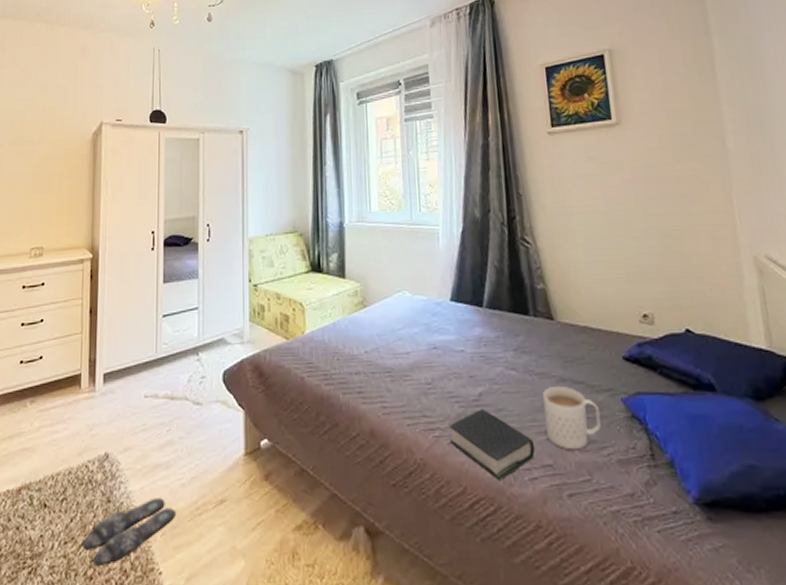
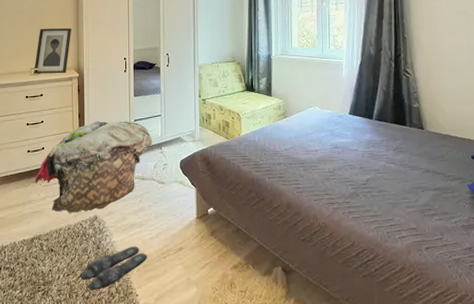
laundry basket: none [26,317,187,450] -> present [34,121,153,213]
picture frame: none [33,194,86,256] -> present [33,28,72,74]
book: present [449,409,536,480] -> none [344,190,405,237]
mug: present [543,387,601,450] -> none [412,176,453,219]

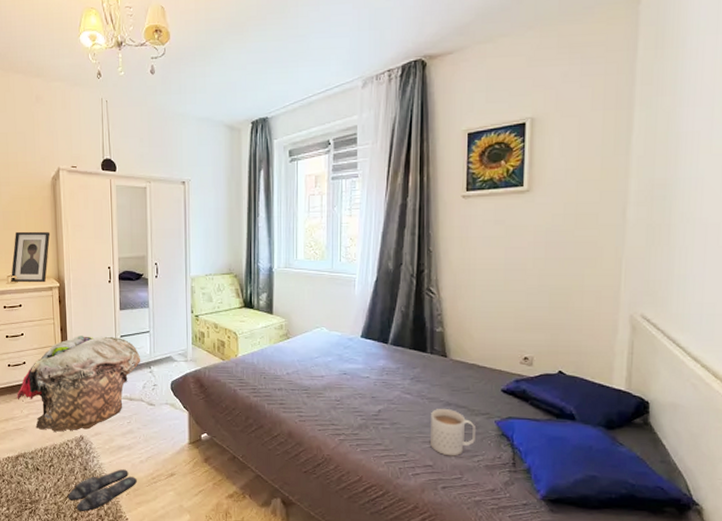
mug: none [412,176,453,219] -> present [429,409,477,456]

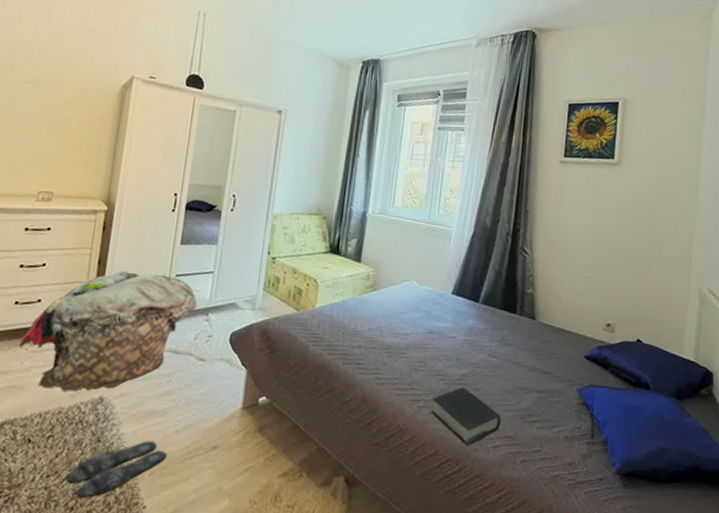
picture frame: present [10,231,51,283] -> none [41,140,108,205]
book: none [352,422,420,473] -> present [431,387,502,446]
mug: present [429,409,477,456] -> none [511,374,559,427]

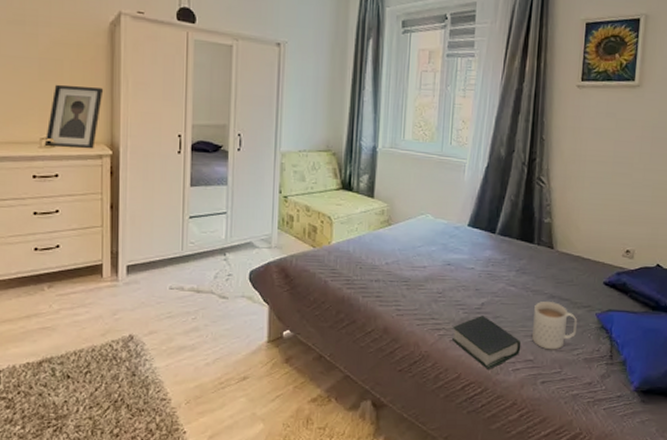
laundry basket: present [17,271,198,391] -> none [43,215,214,331]
picture frame: none [41,140,108,205] -> present [44,84,104,149]
slippers: present [66,441,167,498] -> none [108,374,200,426]
mug: none [511,374,559,427] -> present [531,302,578,350]

